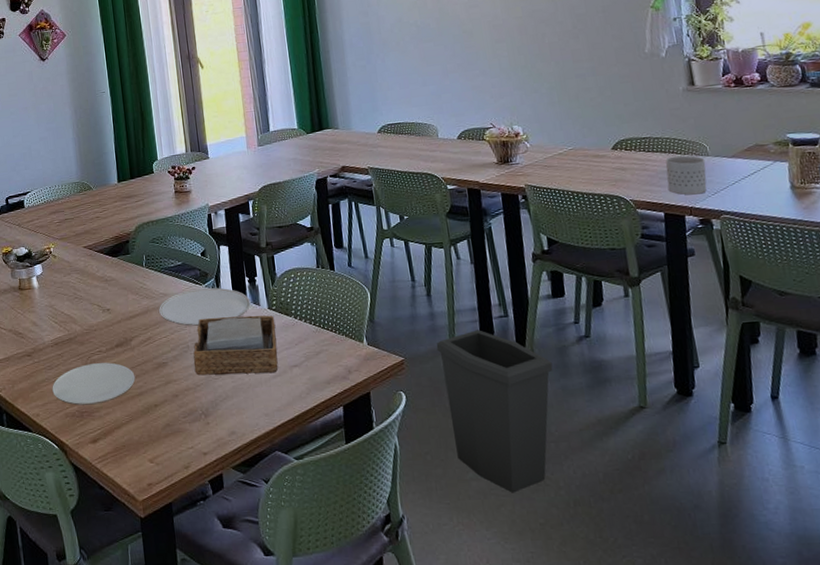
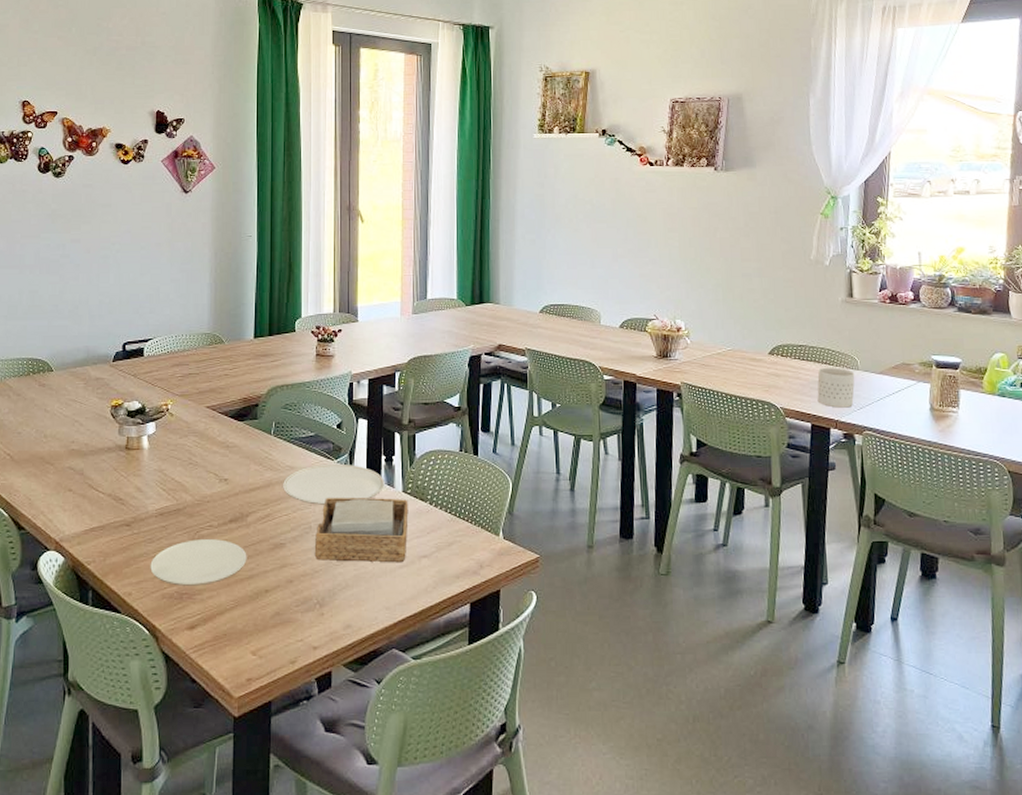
trash bin: present [436,330,553,493] -> none [574,530,688,706]

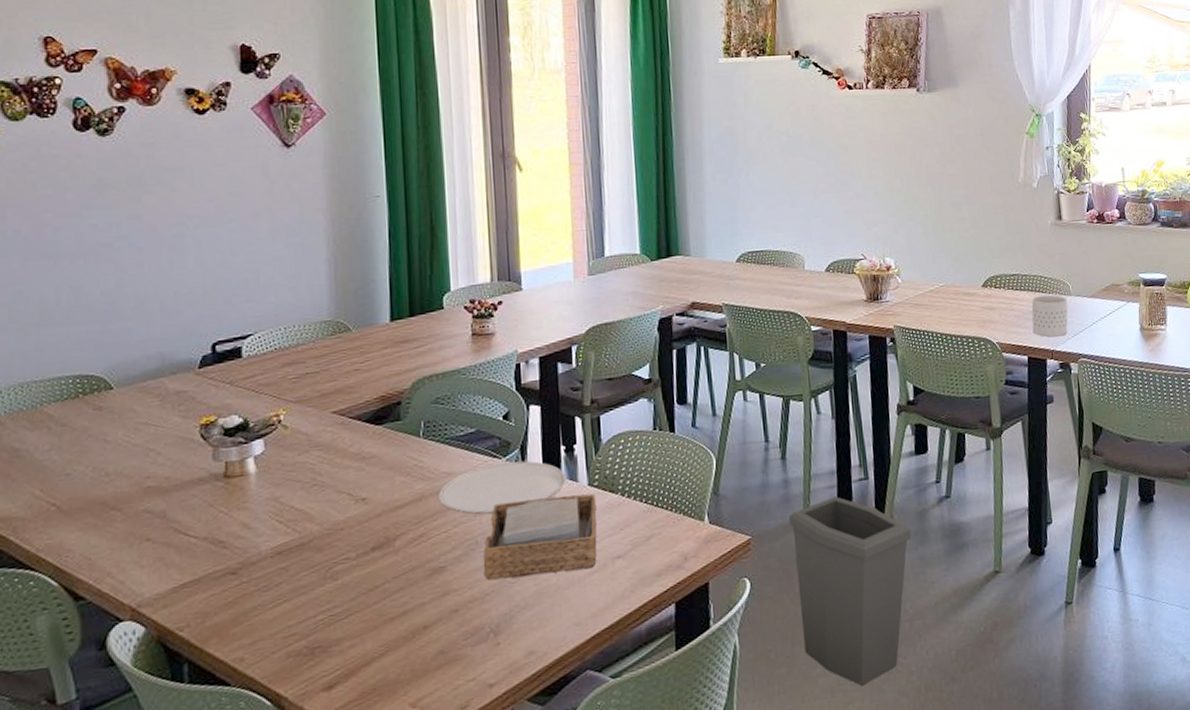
plate: present [150,539,247,586] -> none [267,573,398,640]
trash bin: none [574,530,688,706] -> present [788,496,912,686]

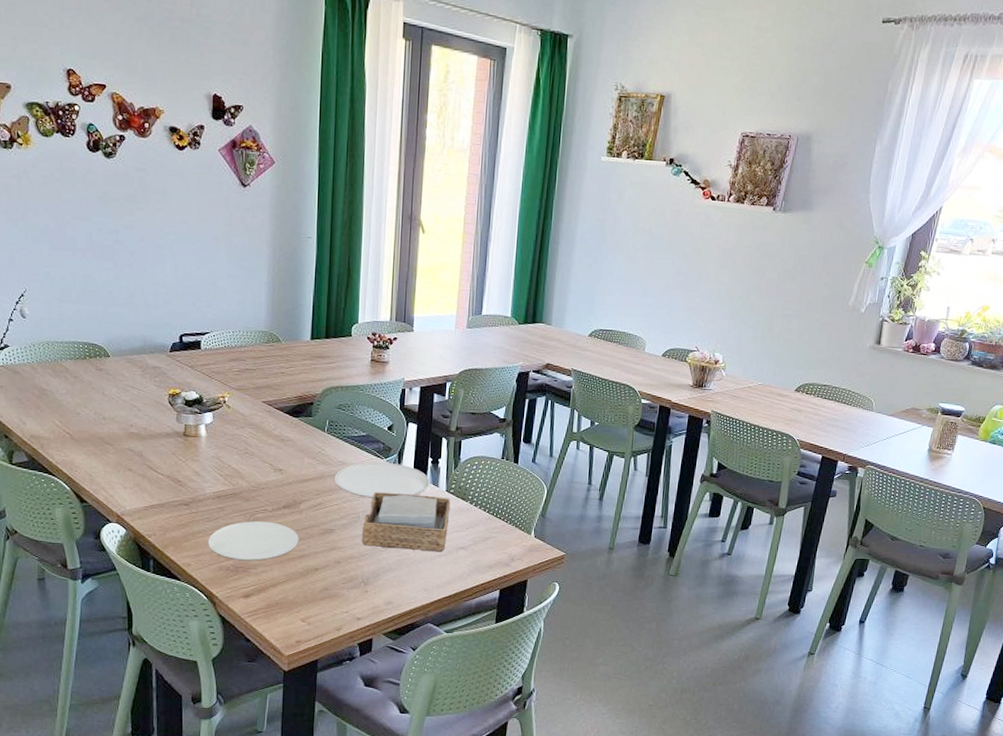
plate: none [267,573,398,640] -> present [208,521,299,562]
trash bin: present [788,496,912,686] -> none [593,536,694,678]
mug: present [1031,294,1068,337] -> none [831,406,869,444]

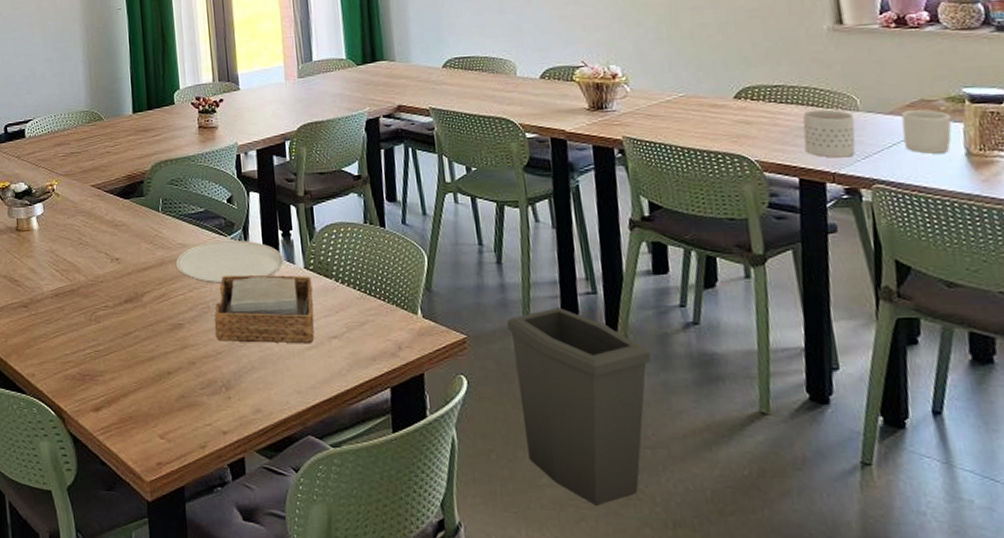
plate: present [208,521,299,562] -> none [50,320,146,367]
trash bin: none [593,536,694,678] -> present [506,307,651,506]
mug: none [831,406,869,444] -> present [802,109,856,158]
mug: none [893,415,927,448] -> present [901,110,952,154]

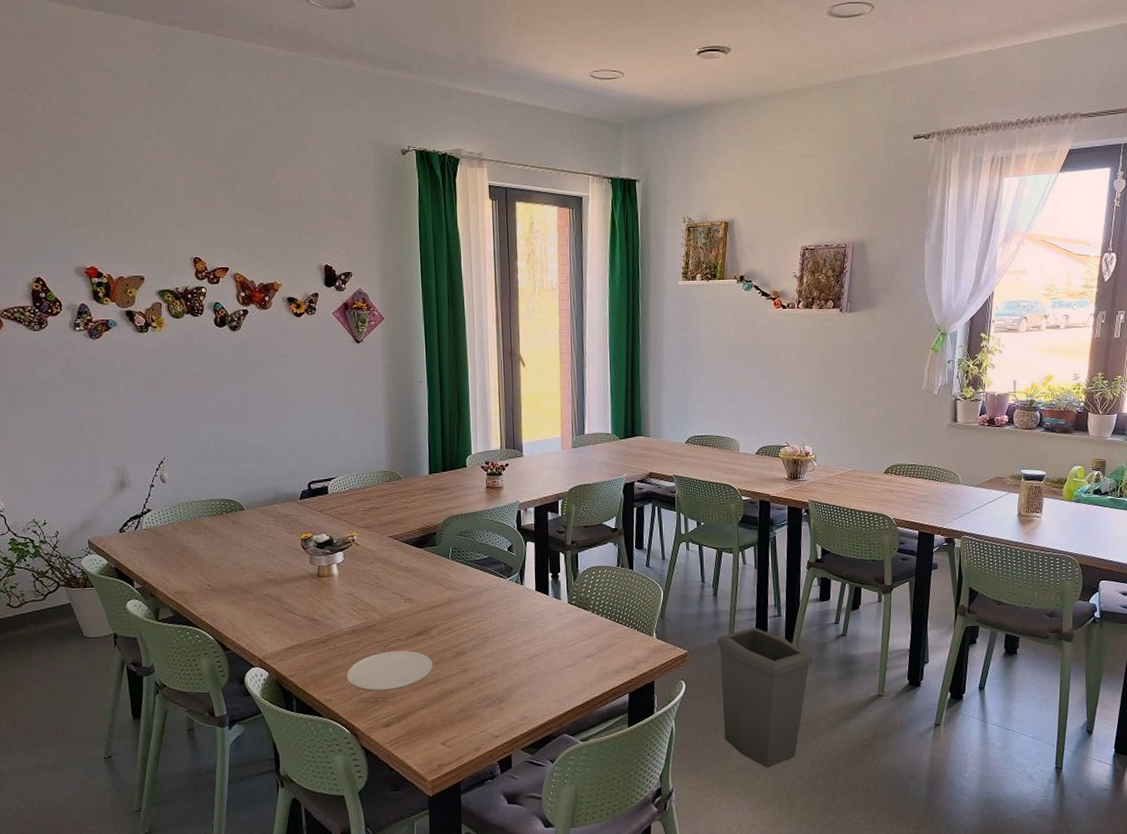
plate: none [50,320,146,367] -> present [347,650,433,692]
plate: present [176,240,284,284] -> none [462,581,552,618]
napkin holder: present [214,275,315,344] -> none [492,609,574,664]
mug: present [802,109,856,158] -> none [924,482,957,517]
mug: present [901,110,952,154] -> none [983,484,1012,515]

